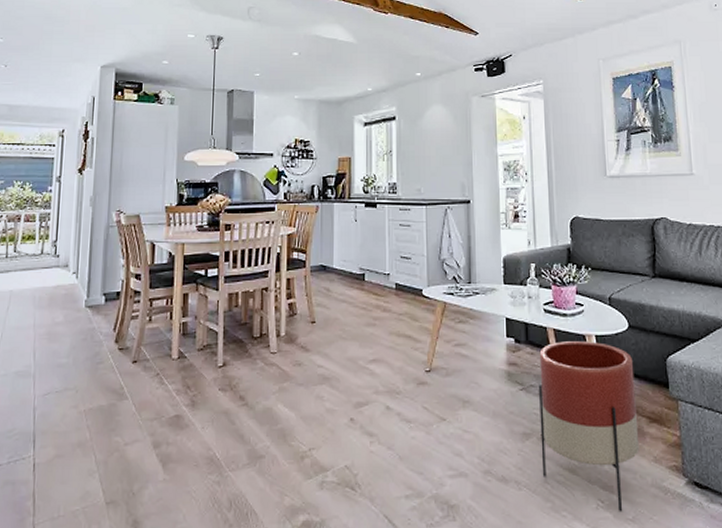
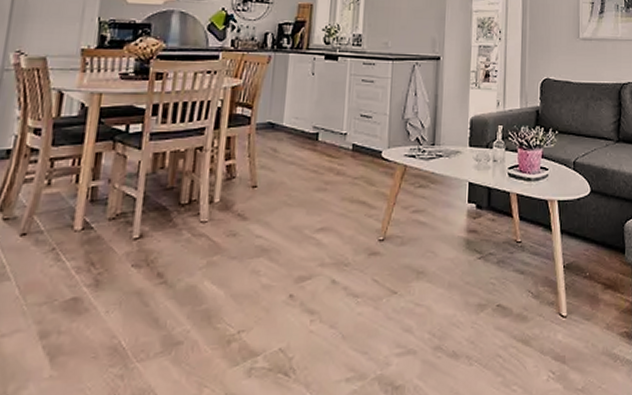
planter: present [539,341,640,512] -> none [495,206,593,383]

